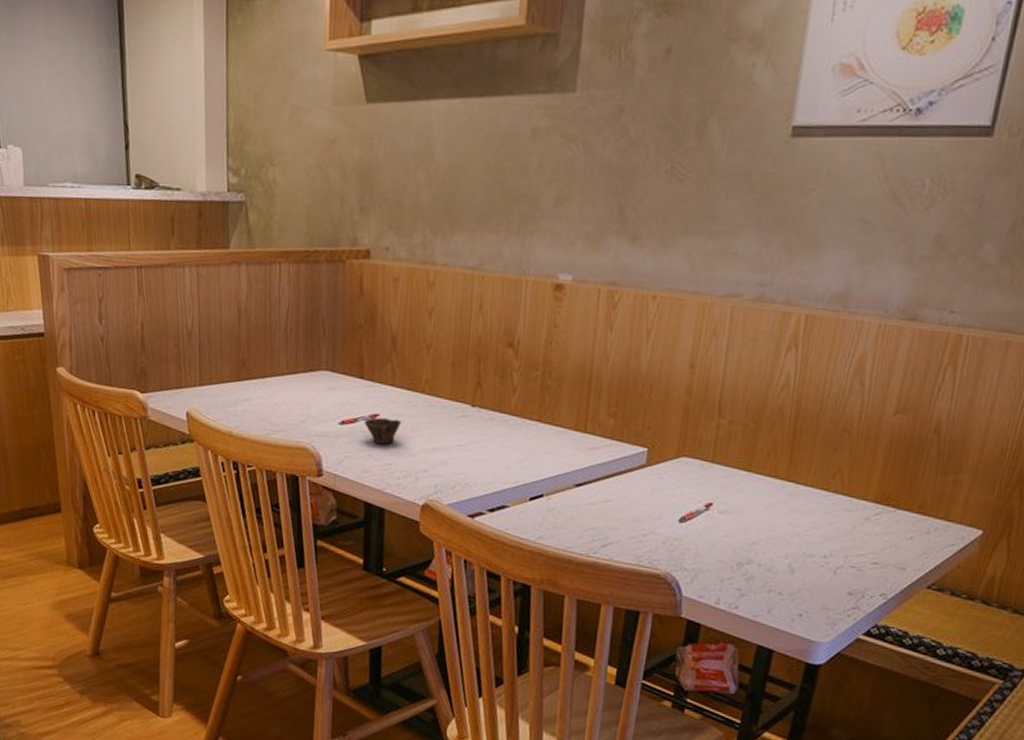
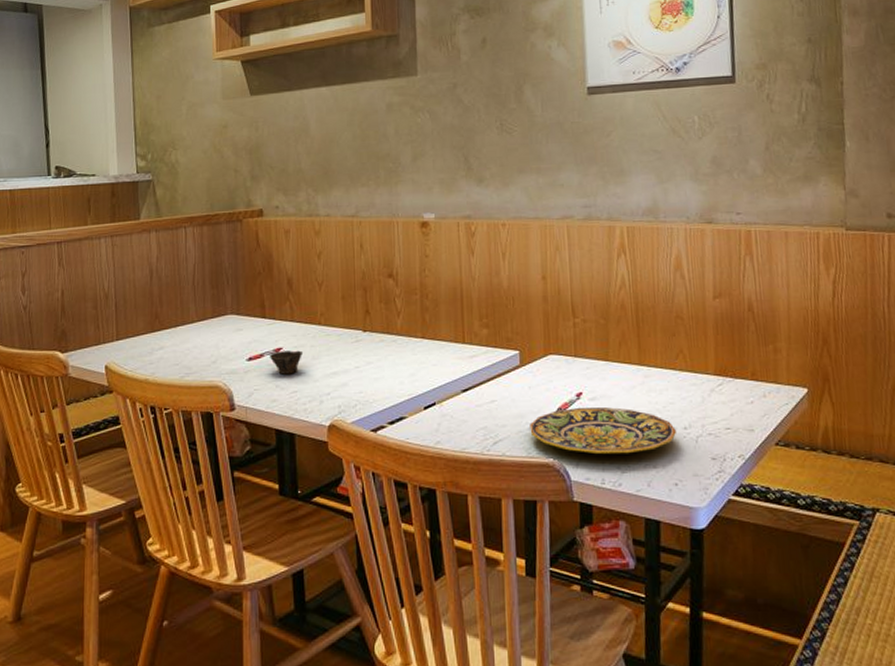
plate: none [645,518,815,576] -> present [530,407,677,454]

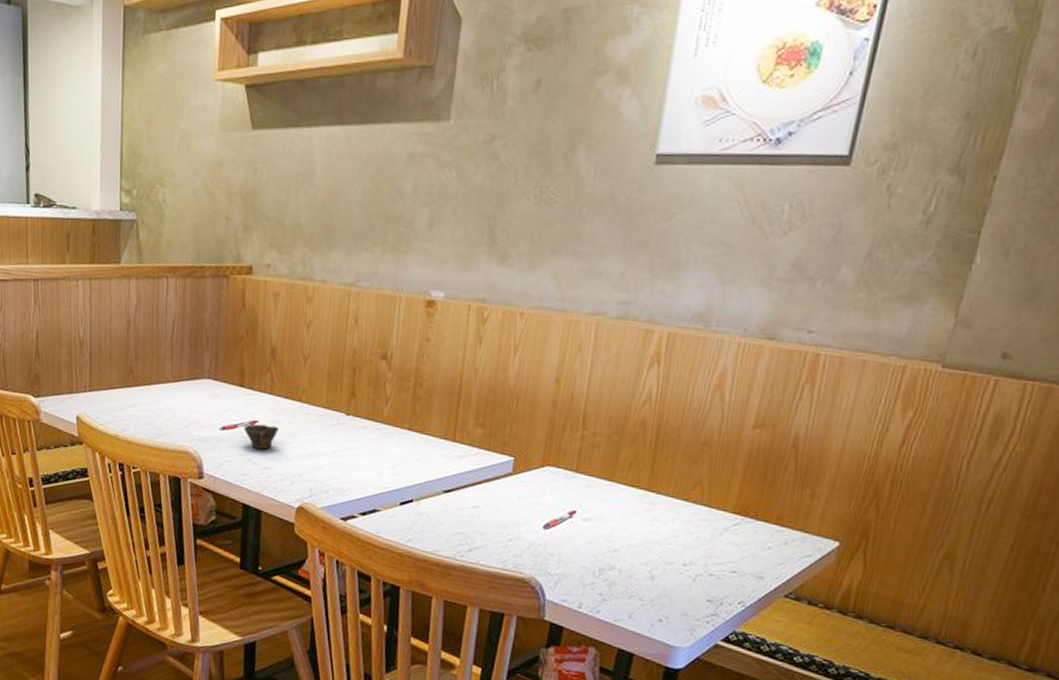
plate: present [530,407,677,454] -> none [510,525,675,582]

